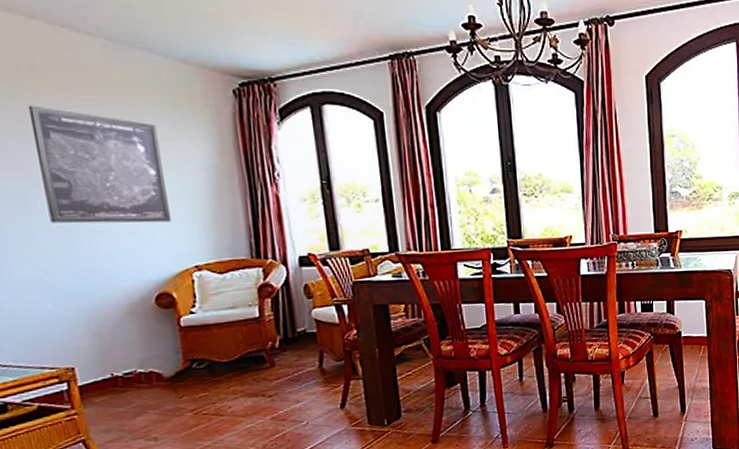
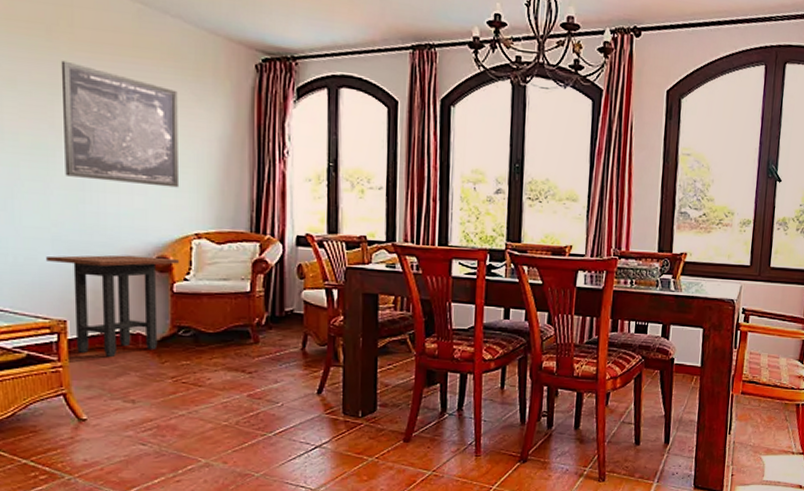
side table: none [43,293,184,398] -> present [47,255,180,357]

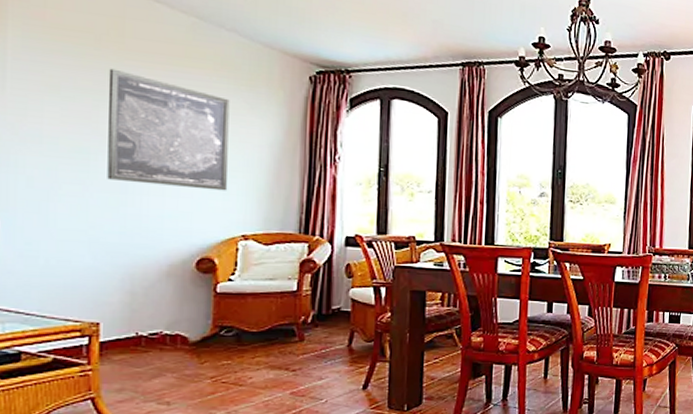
side table: present [47,255,180,357] -> none [81,256,225,358]

